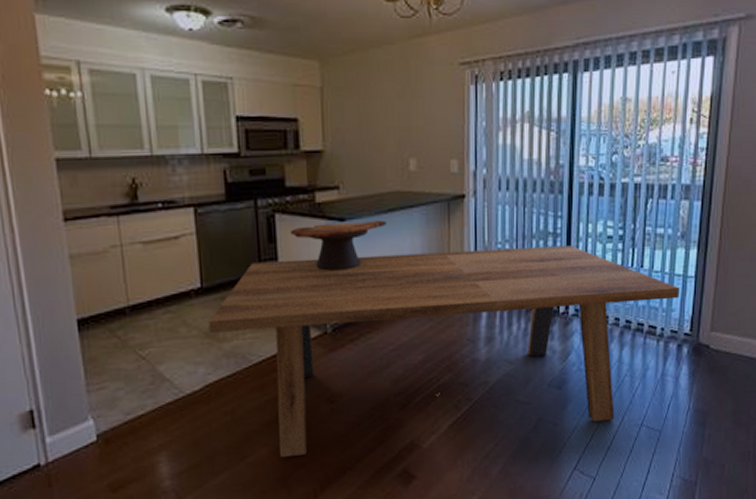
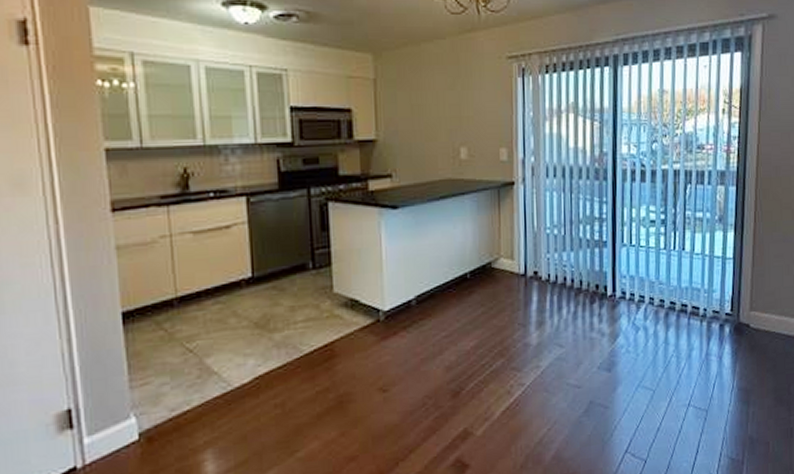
dining table: present [208,245,680,457] -> none [259,230,720,450]
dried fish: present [291,220,386,271] -> none [344,207,438,258]

